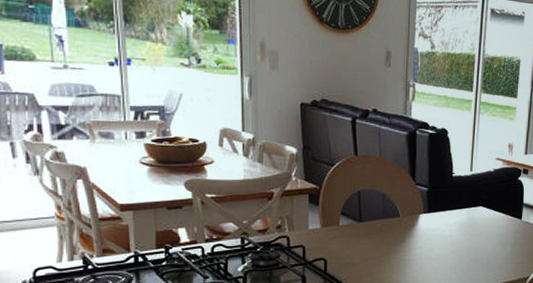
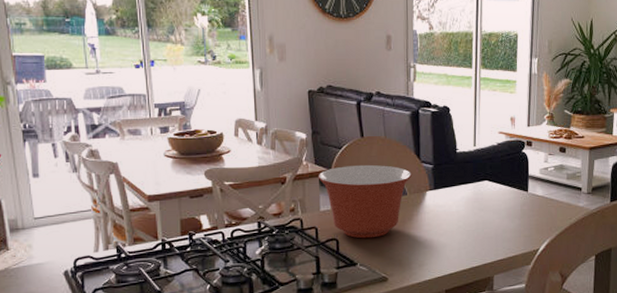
mixing bowl: none [307,184,406,259] -> present [318,165,412,239]

